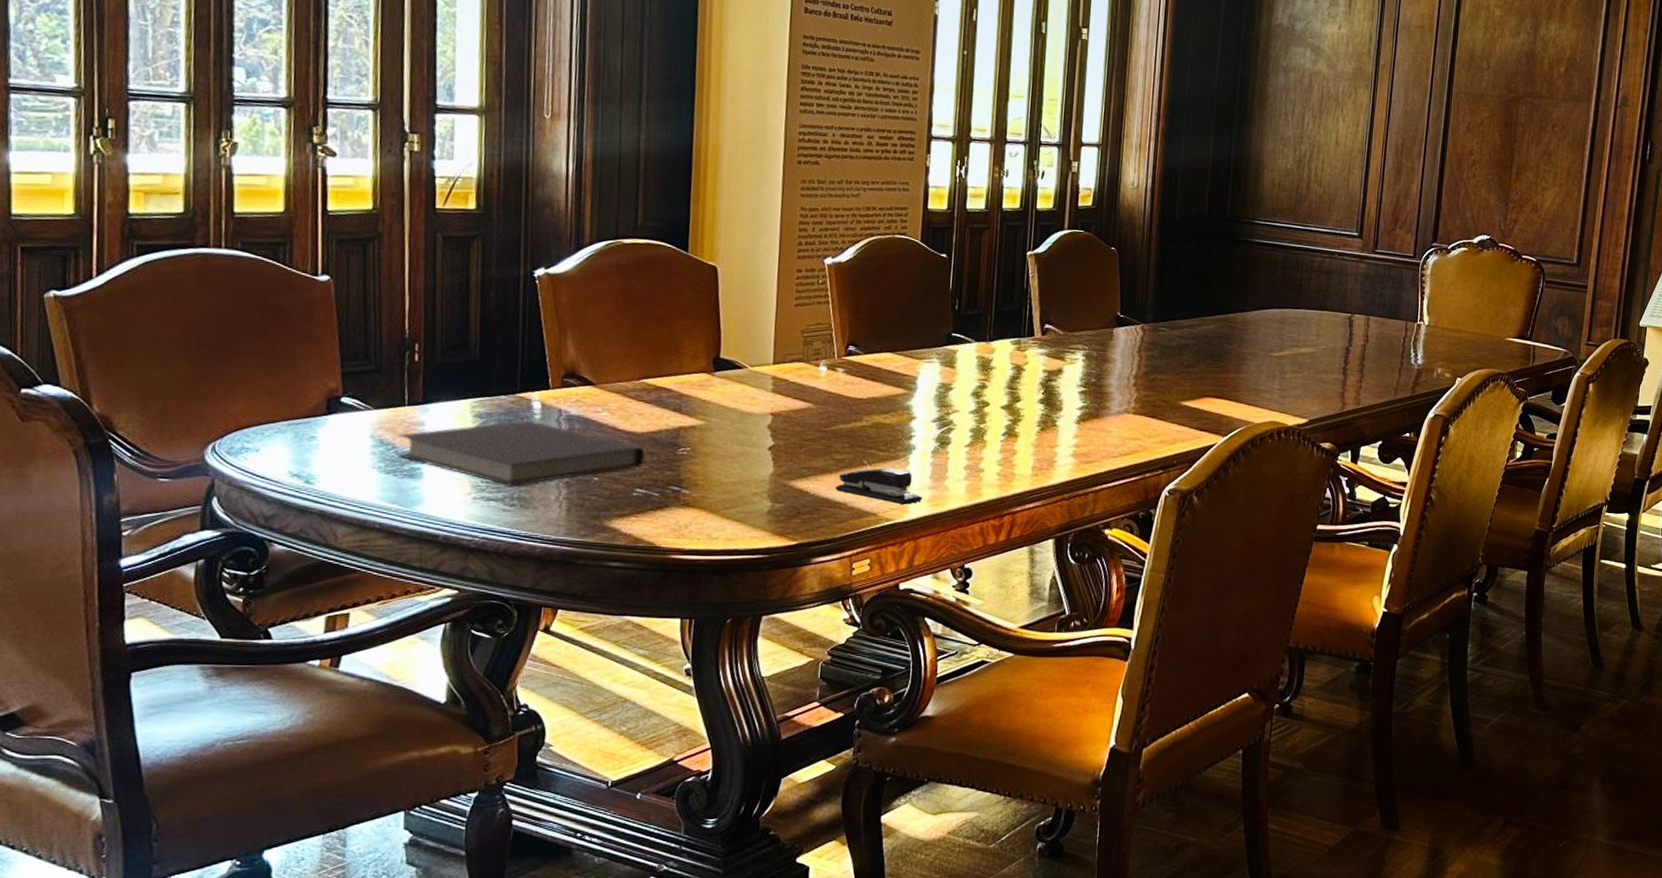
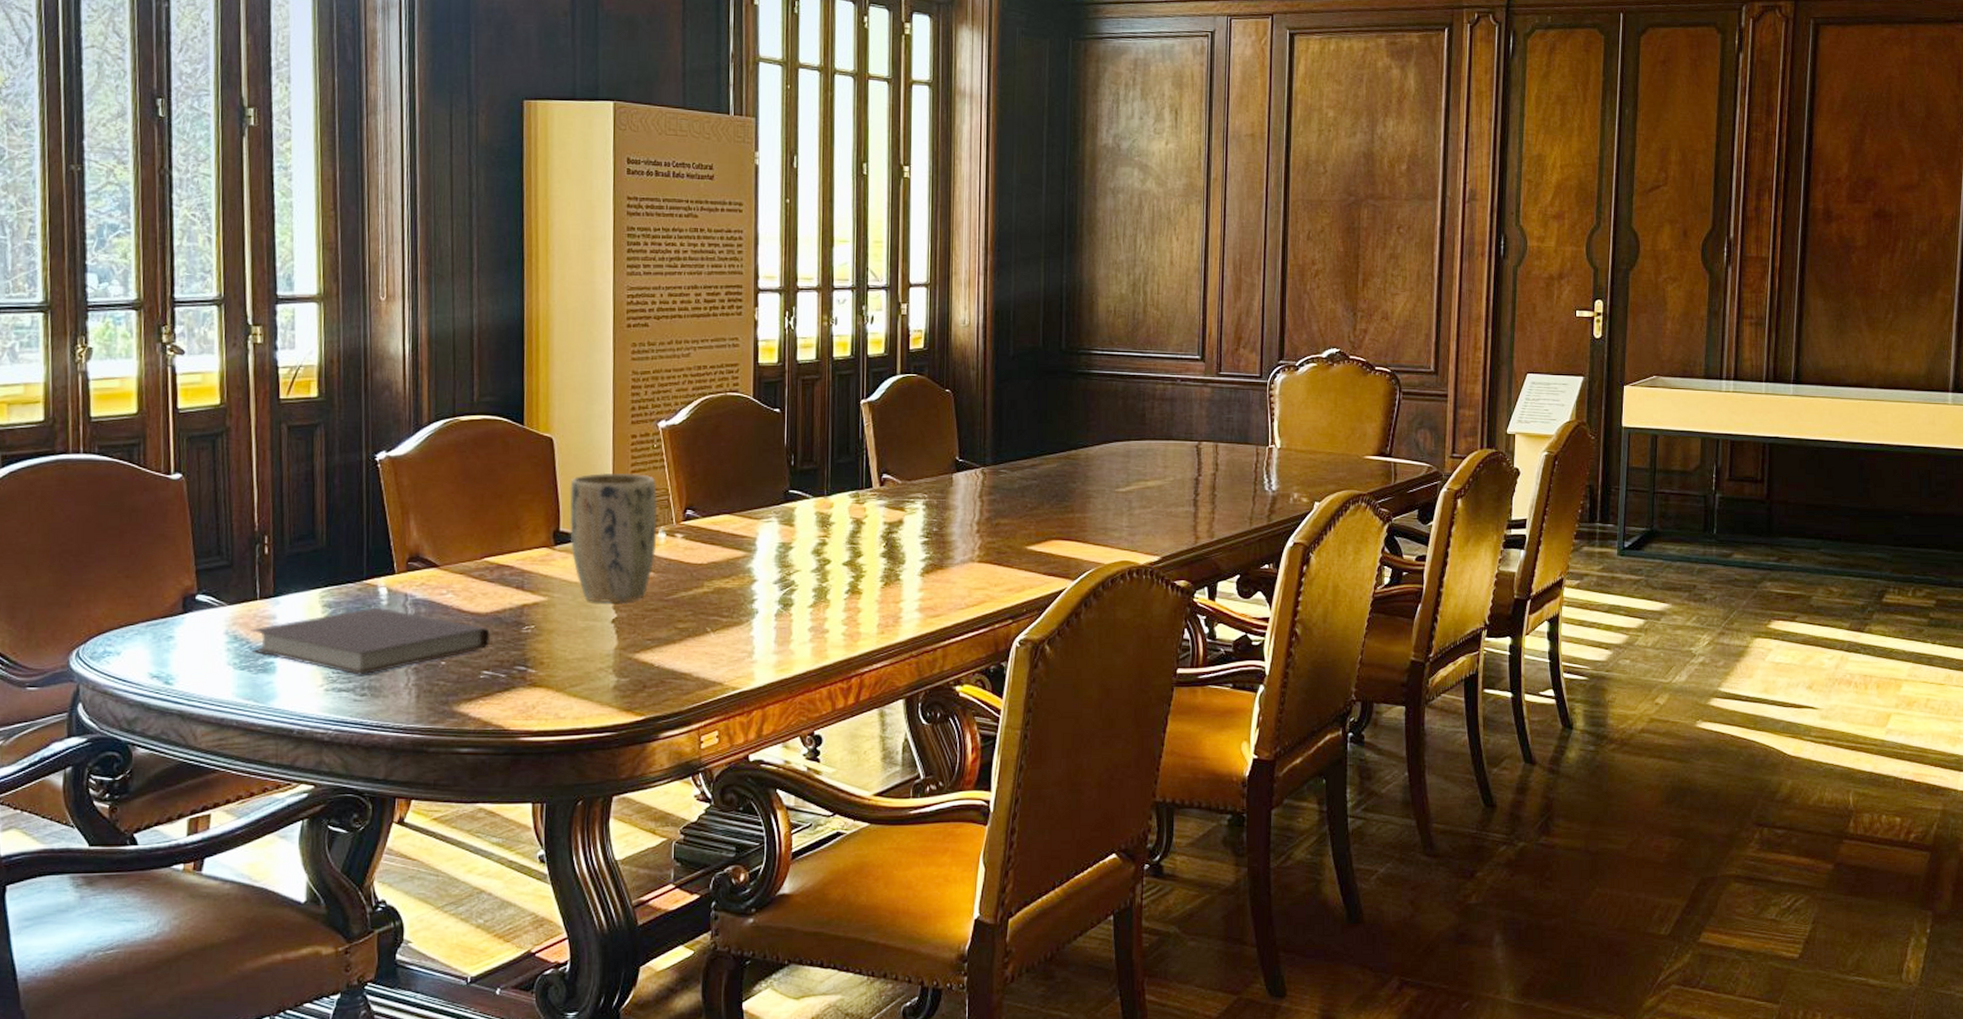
plant pot: none [730,304,821,431] -> present [569,472,658,603]
stapler: present [835,468,922,505] -> none [680,634,768,672]

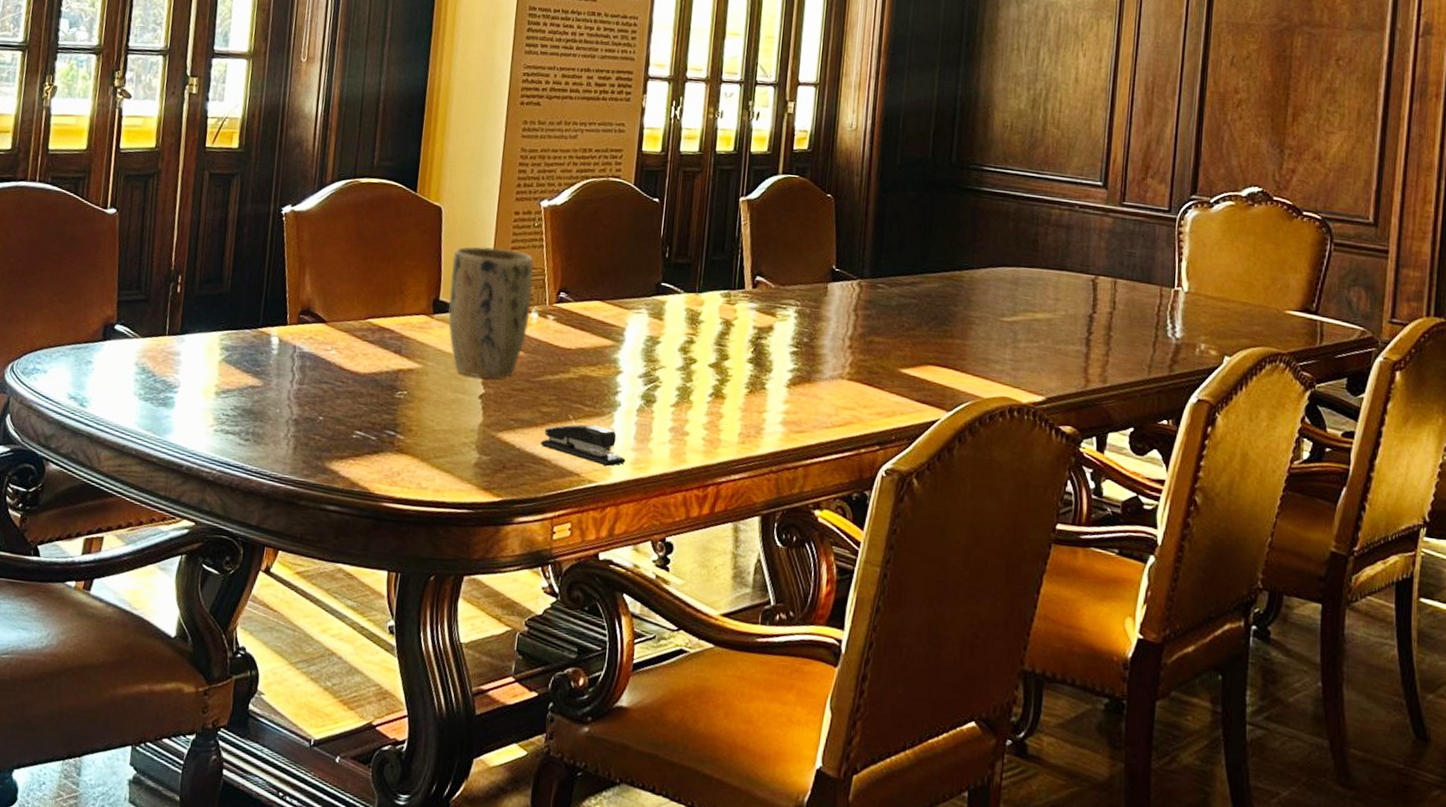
notebook: present [251,607,490,675] -> none [155,354,366,421]
stapler: none [680,634,768,672] -> present [541,424,626,467]

